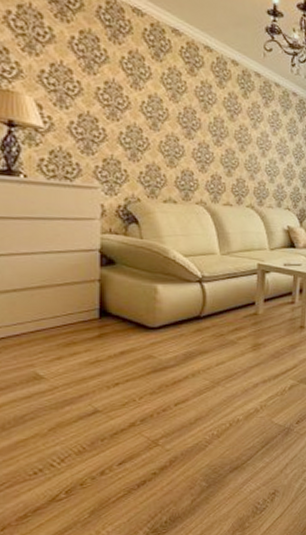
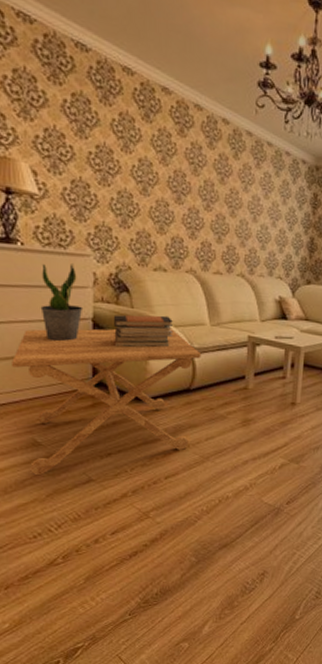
side table: none [12,259,212,409] -> present [12,328,202,475]
potted plant: none [44,196,90,272] -> present [40,264,84,341]
book stack: none [122,245,184,278] -> present [114,314,174,348]

